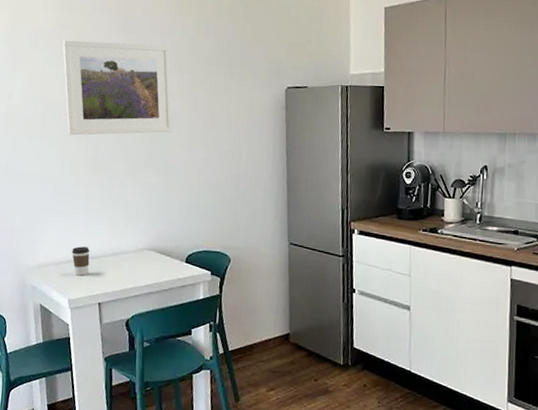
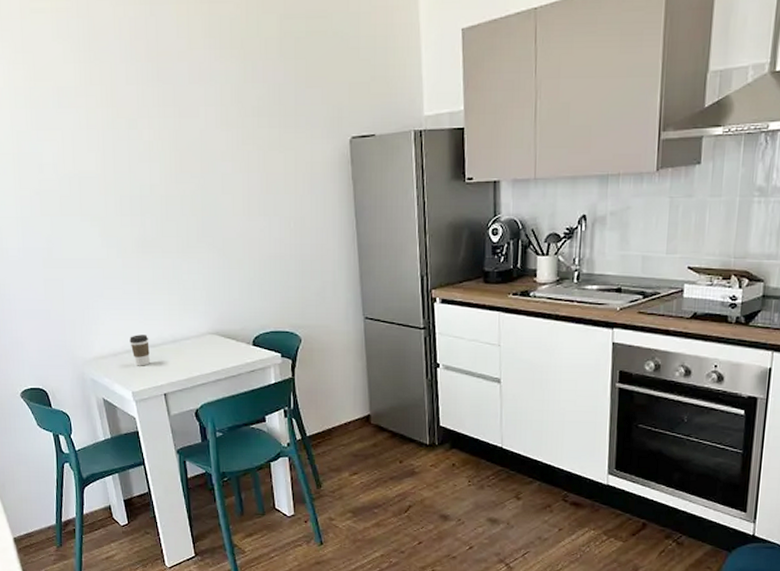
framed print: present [62,40,173,136] -> none [90,97,226,211]

